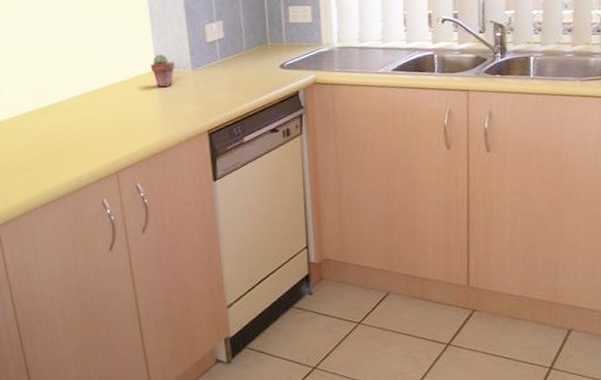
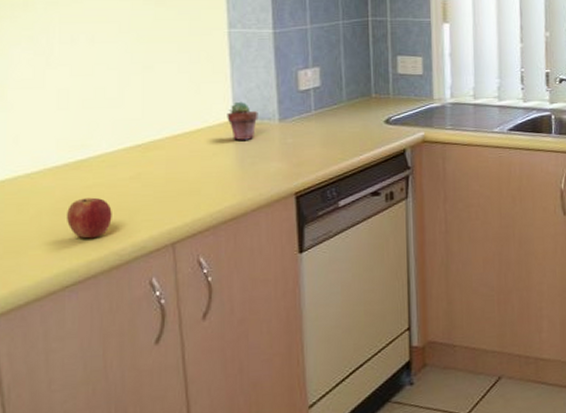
apple: none [40,135,72,168] -> present [67,197,112,239]

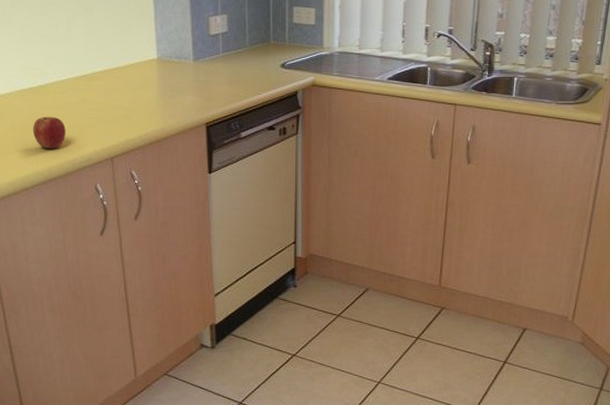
potted succulent: present [227,101,258,140] -> none [152,42,177,76]

